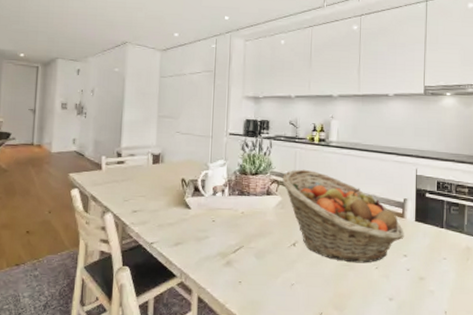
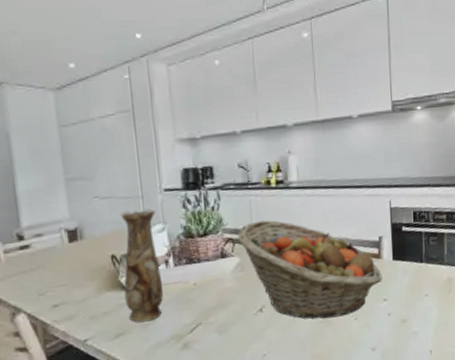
vase: none [187,146,220,237] -> present [119,208,164,323]

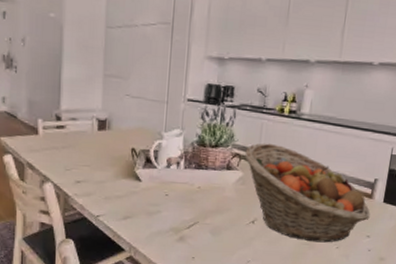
vase: present [119,208,164,323] -> none [137,112,177,211]

